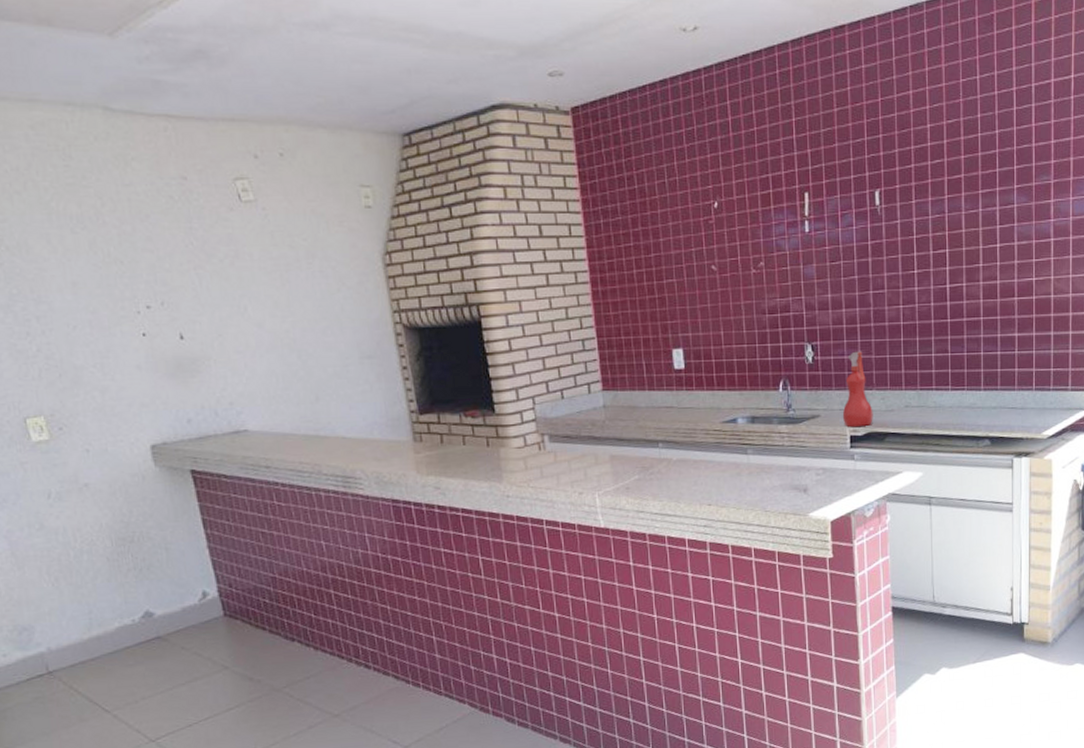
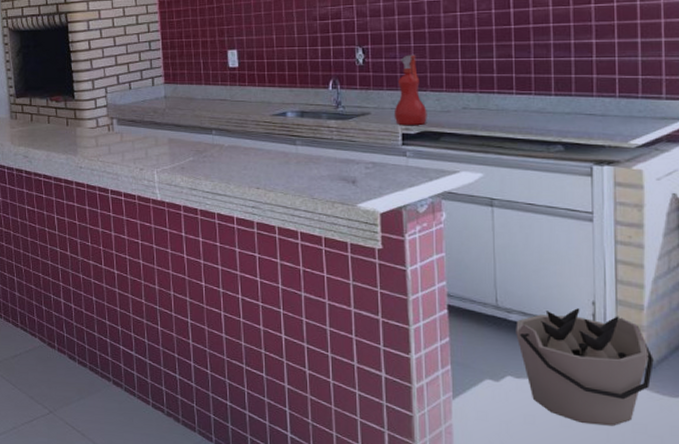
bucket: none [949,595,1056,701] -> present [516,308,654,426]

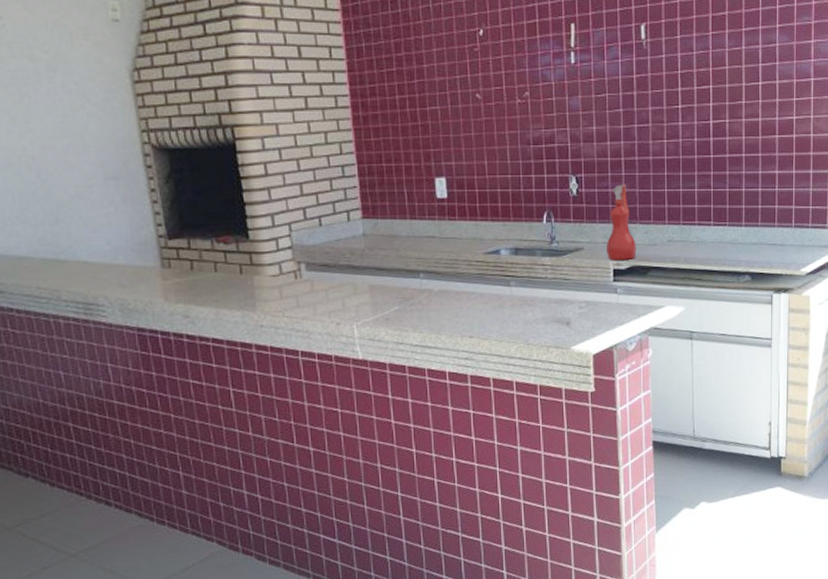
bucket: present [516,308,654,426] -> none [709,430,812,535]

